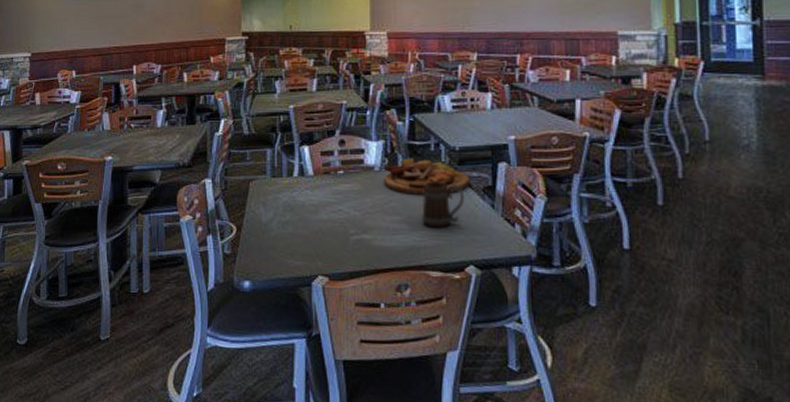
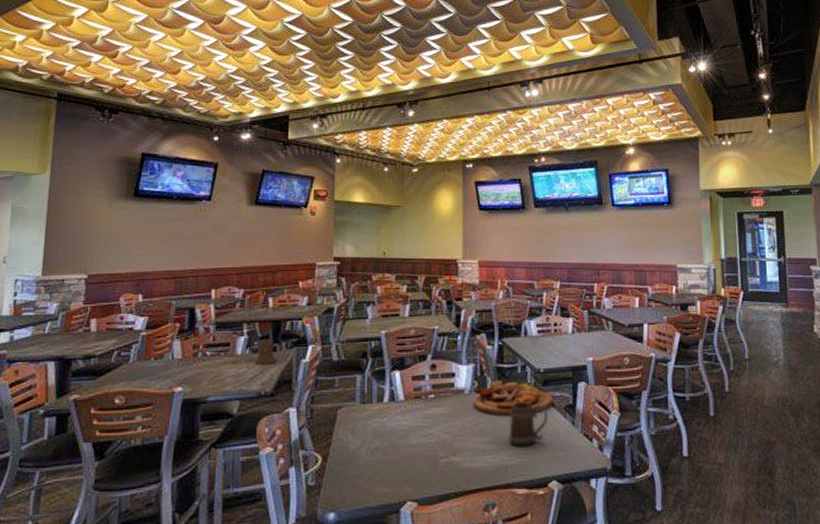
beer mug: none [174,112,195,138] -> present [255,339,280,366]

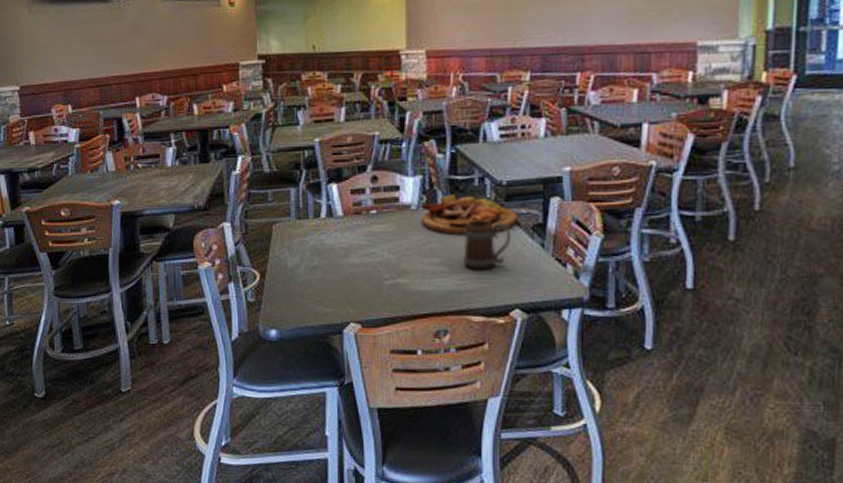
beer mug: present [255,339,280,366] -> none [186,149,210,178]

